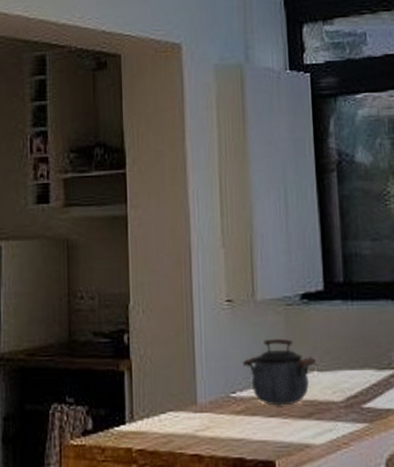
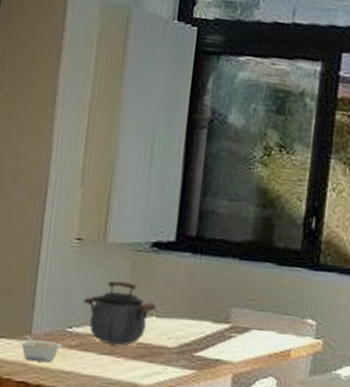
legume: none [186,405,229,431] -> present [19,335,62,362]

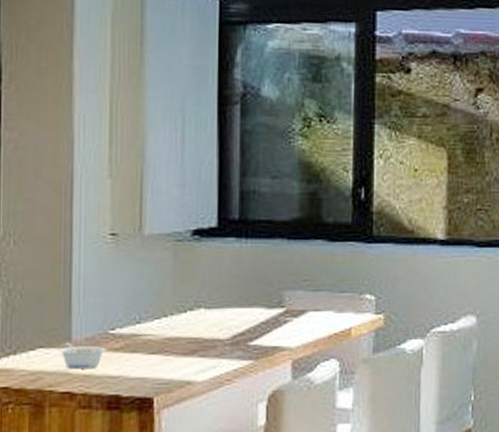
kettle: present [83,281,157,346] -> none [124,275,205,343]

